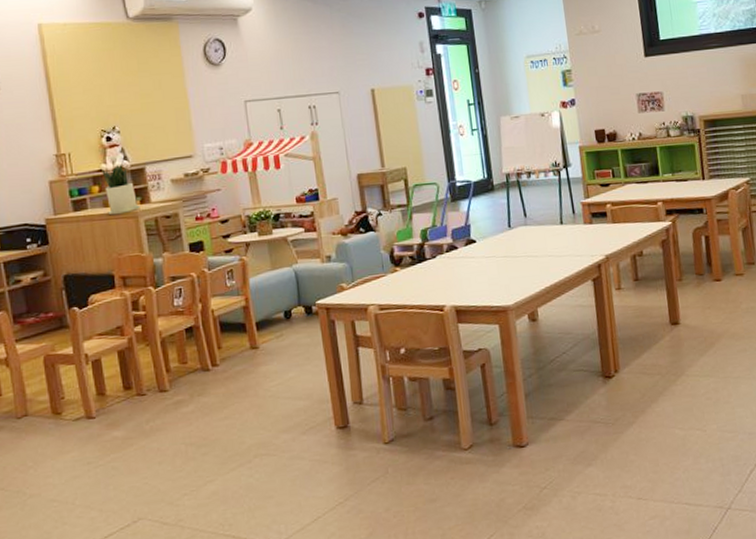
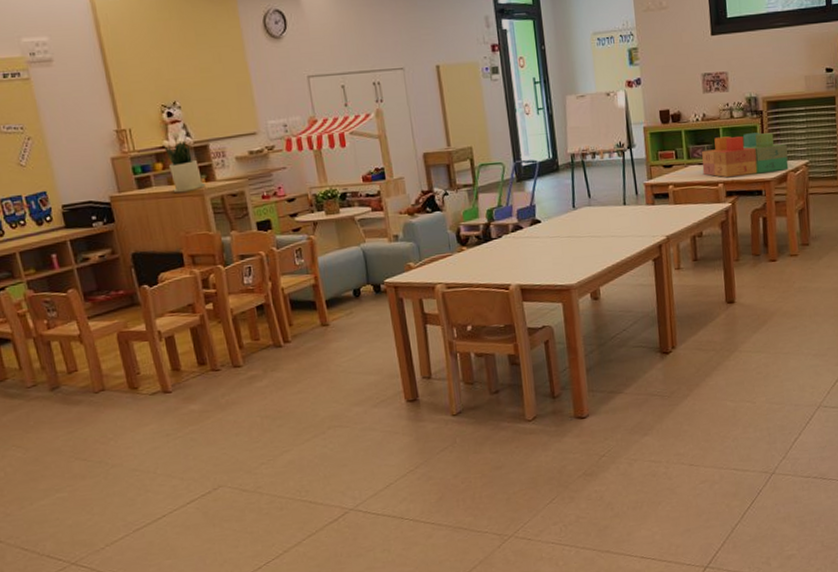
toy blocks: none [639,151,730,196] -> present [702,132,789,178]

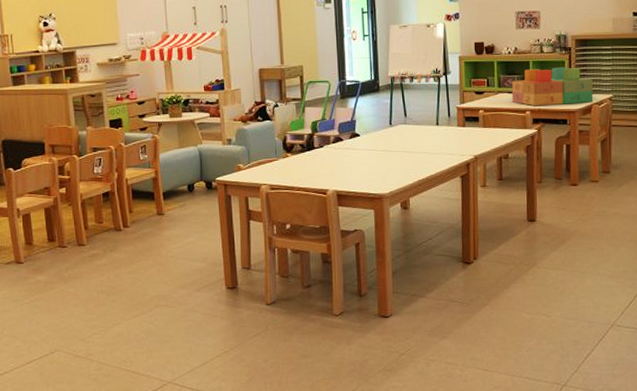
planter: present [164,140,206,194] -> none [38,46,70,91]

